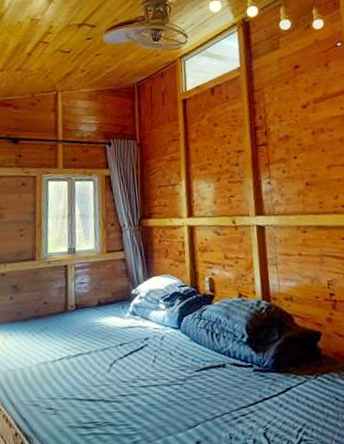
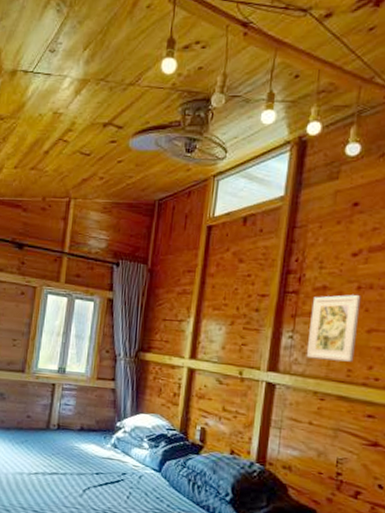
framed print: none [280,139,322,199] -> present [306,295,361,362]

